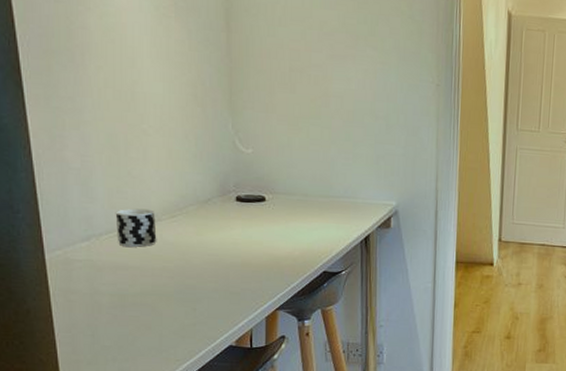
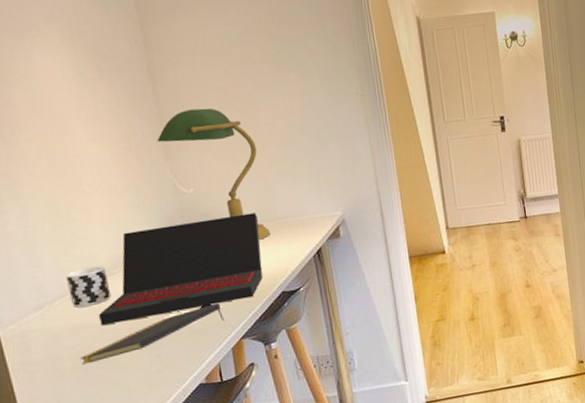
notepad: none [119,269,262,304] -> present [80,303,224,365]
laptop: none [143,180,311,271] -> present [99,212,263,326]
desk lamp: none [223,66,321,215] -> present [157,108,270,240]

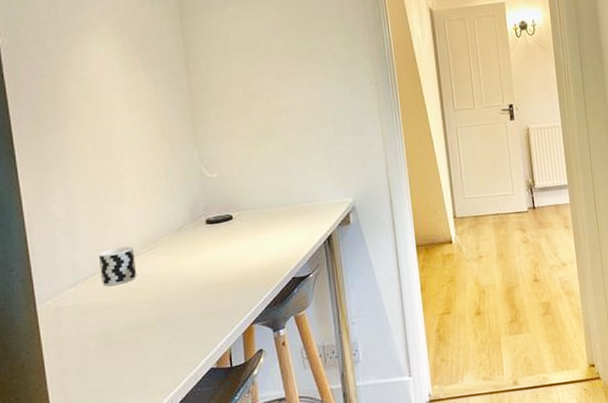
notepad: present [80,303,224,365] -> none [104,286,237,343]
laptop: present [99,212,263,326] -> none [125,197,276,305]
desk lamp: present [157,108,270,240] -> none [187,96,284,225]

